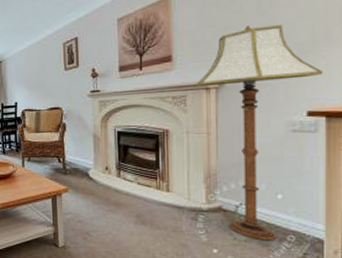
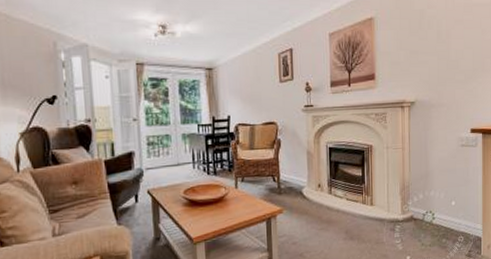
floor lamp: present [196,24,324,241] -> none [394,51,481,244]

